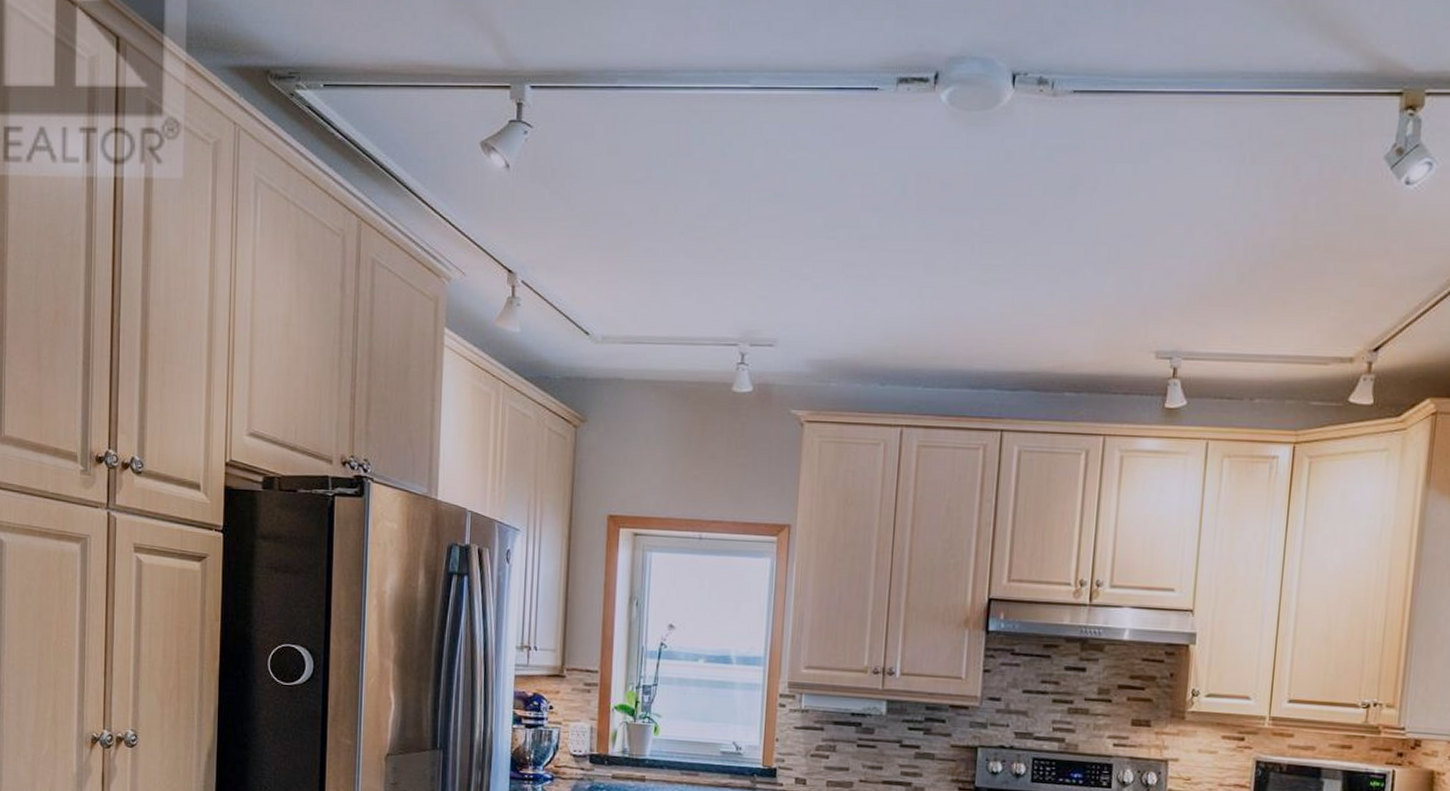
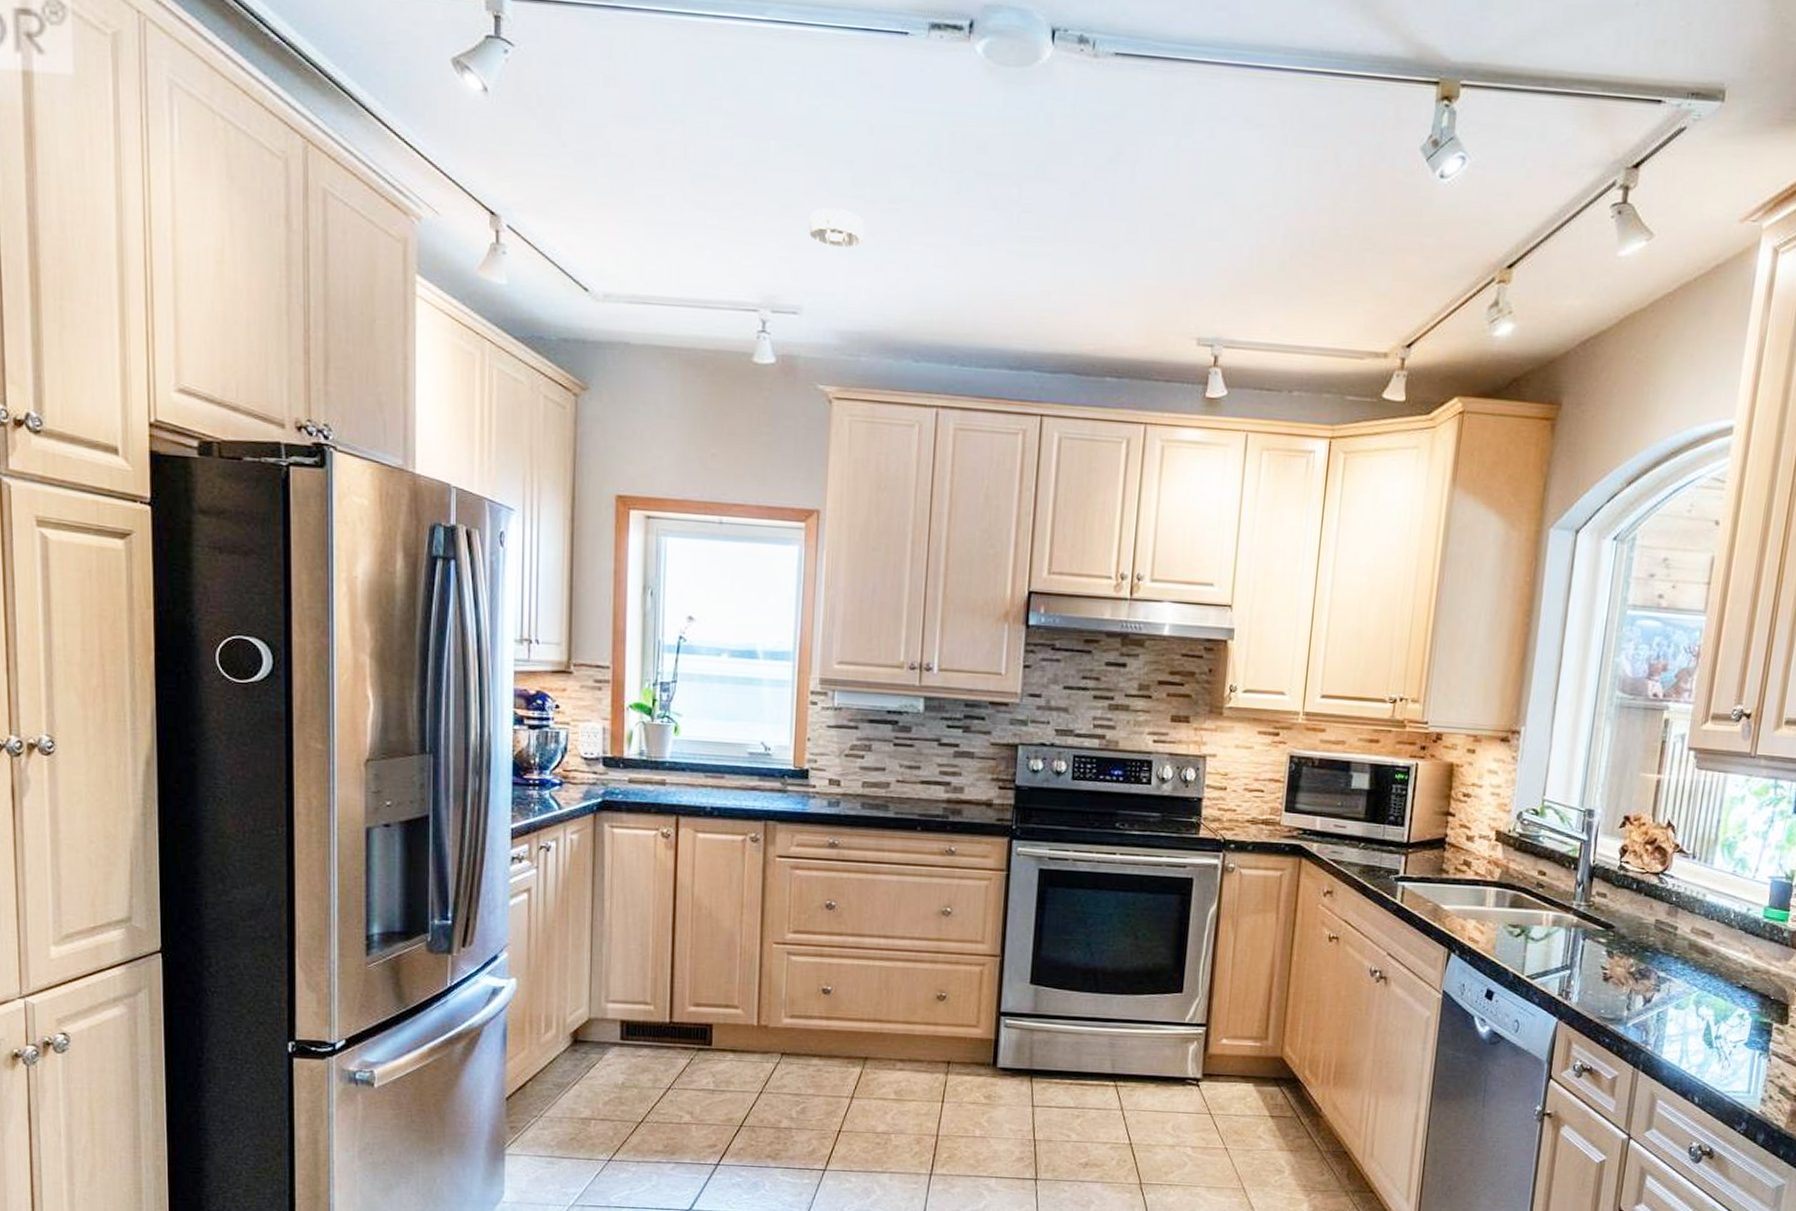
smoke detector: none [785,249,835,285] -> present [809,208,864,248]

